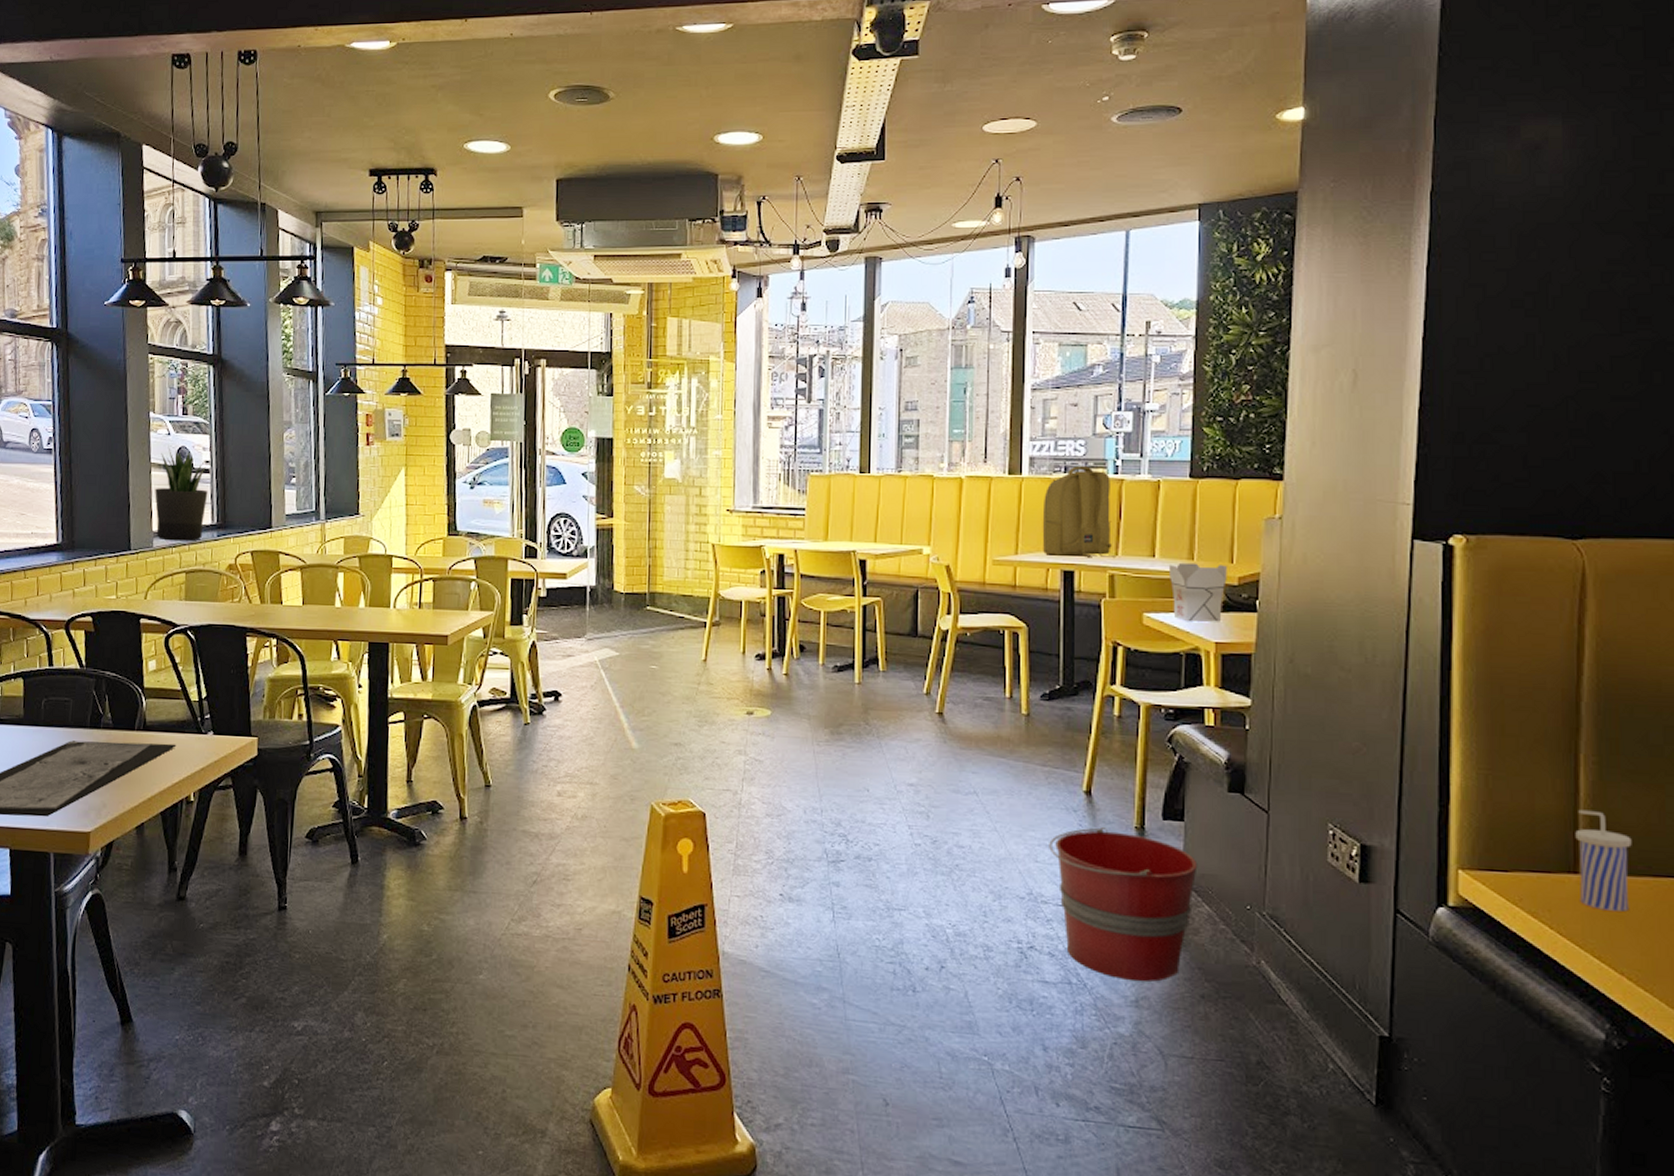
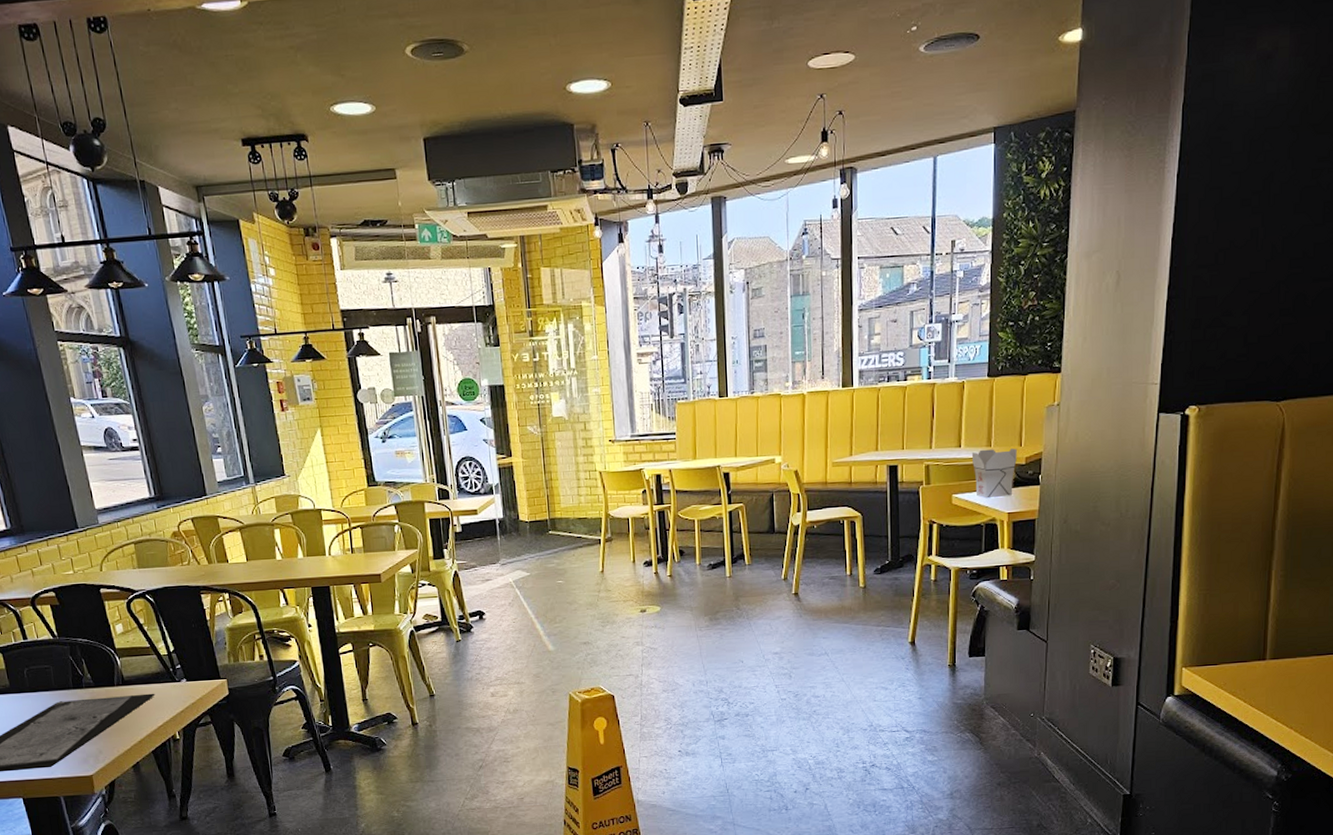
planter: present [155,446,208,541] -> none [89,428,143,516]
backpack: present [1042,465,1115,558] -> none [871,373,929,455]
bucket: present [1049,827,1198,982] -> none [884,668,995,780]
beverage cup: present [1575,809,1632,913] -> none [1265,612,1304,685]

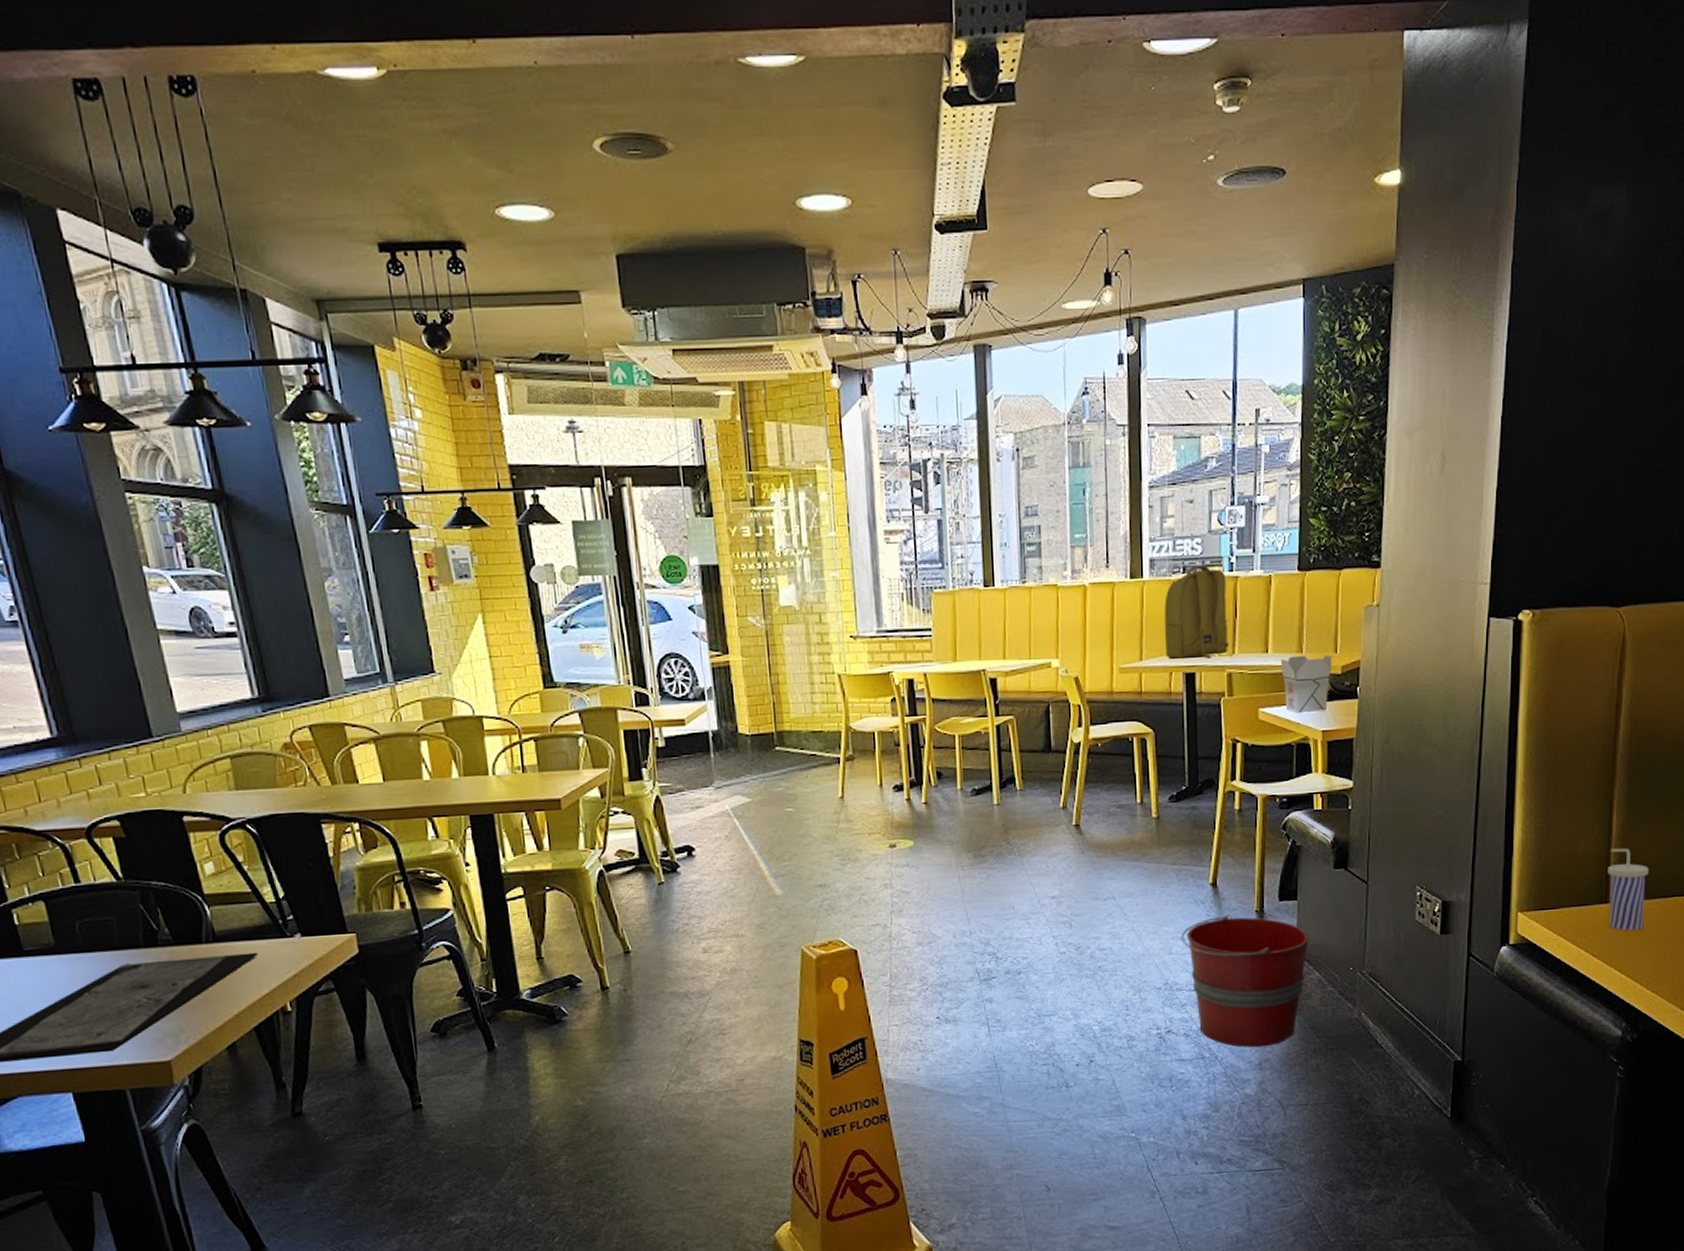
backpack: none [871,373,929,455] -> present [1164,564,1232,660]
bucket: none [884,668,995,780] -> present [1181,915,1309,1047]
beverage cup: none [1265,612,1304,685] -> present [1607,848,1649,931]

